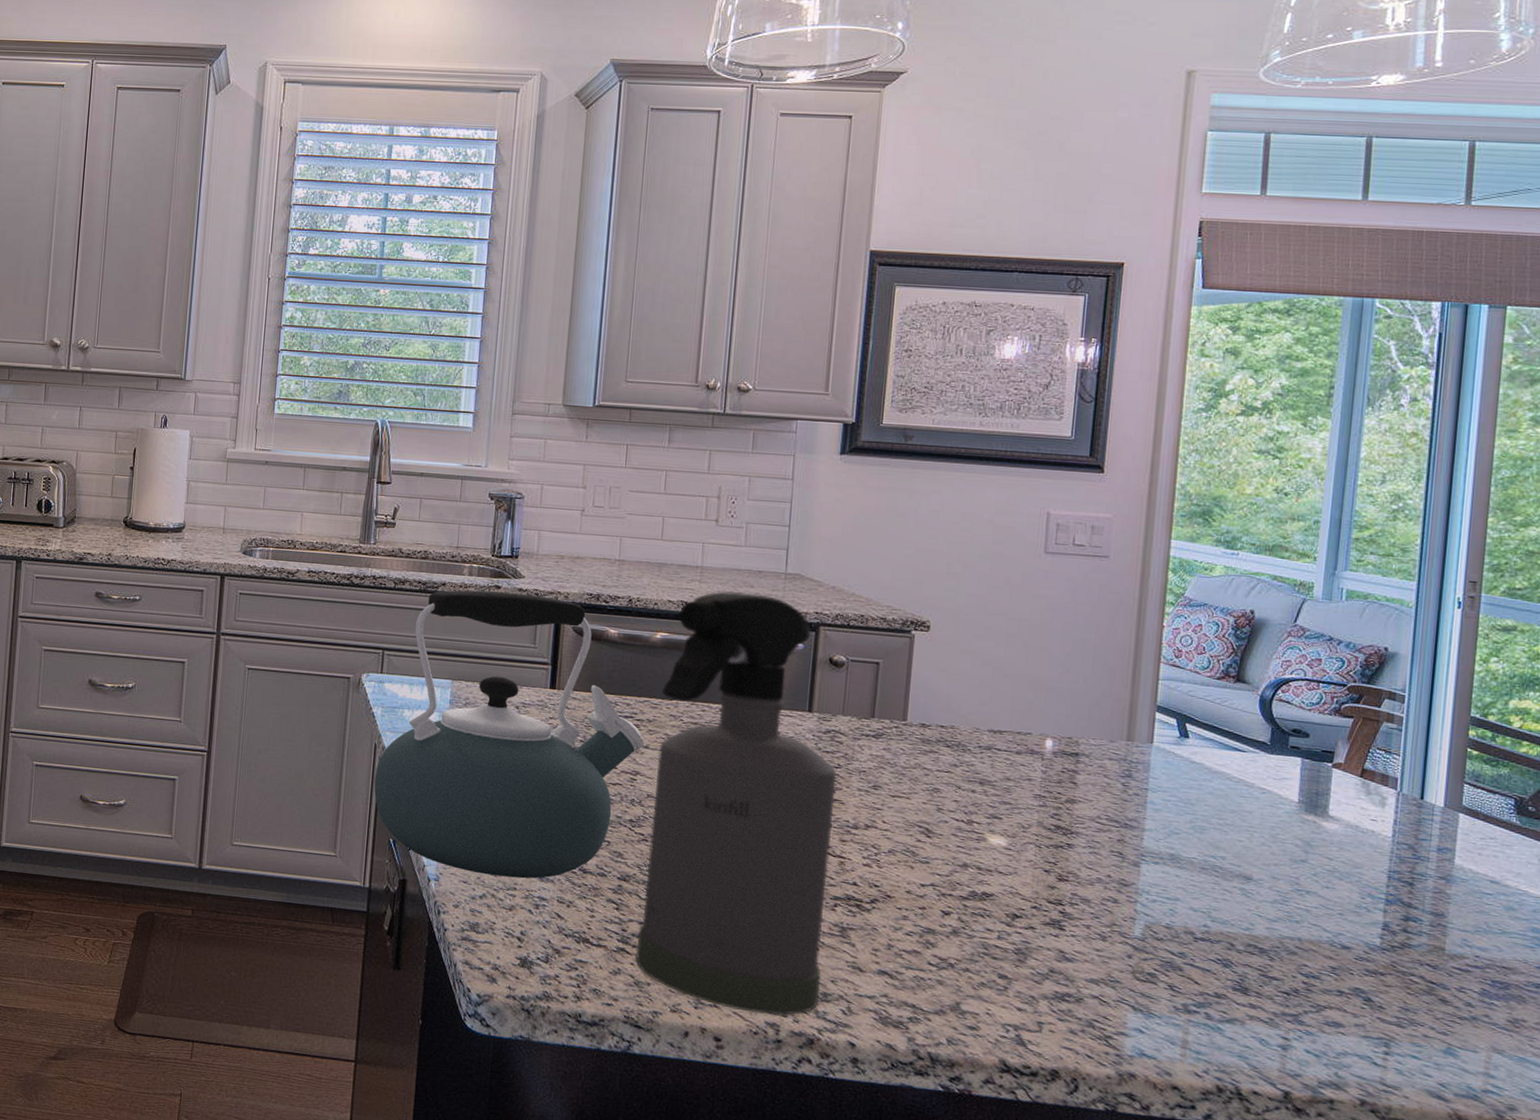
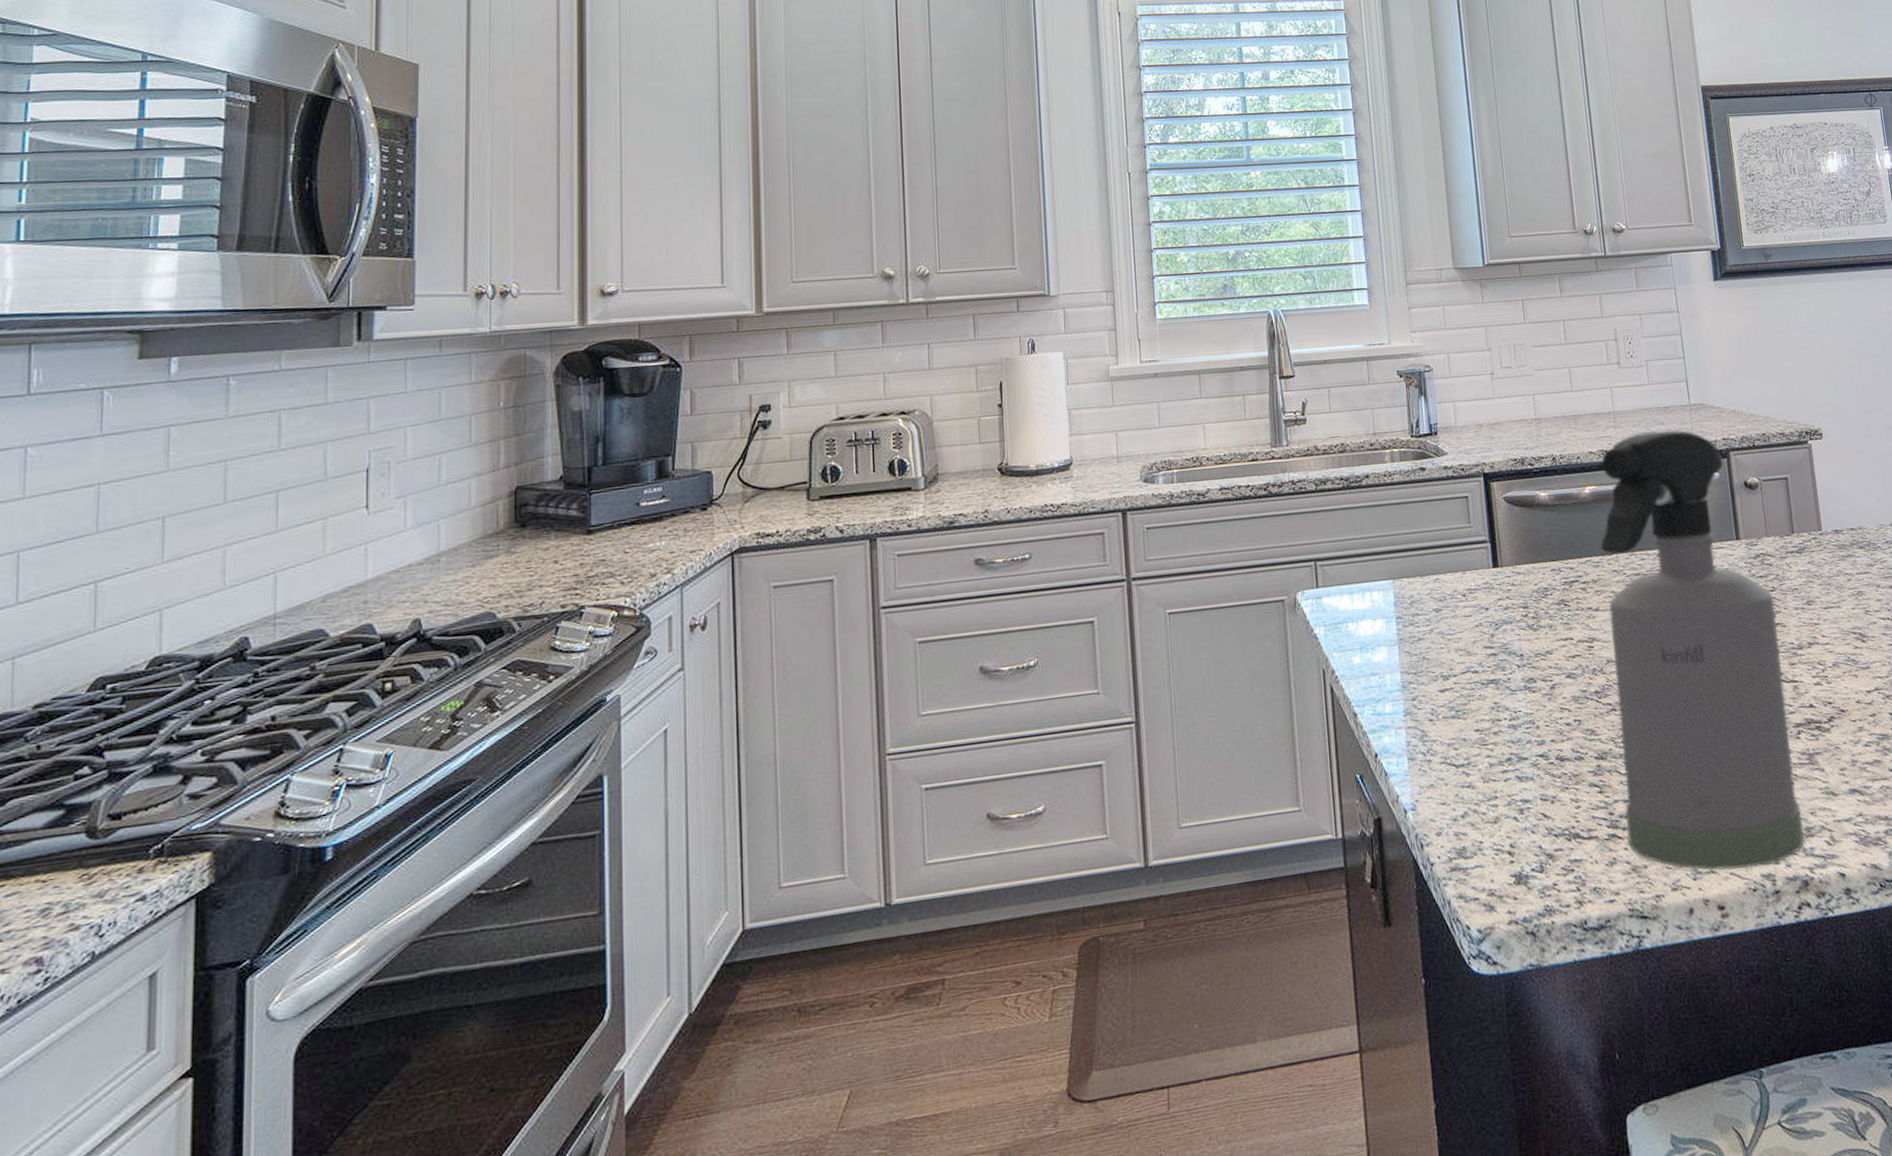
kettle: present [374,590,644,879] -> none [1328,470,1594,791]

